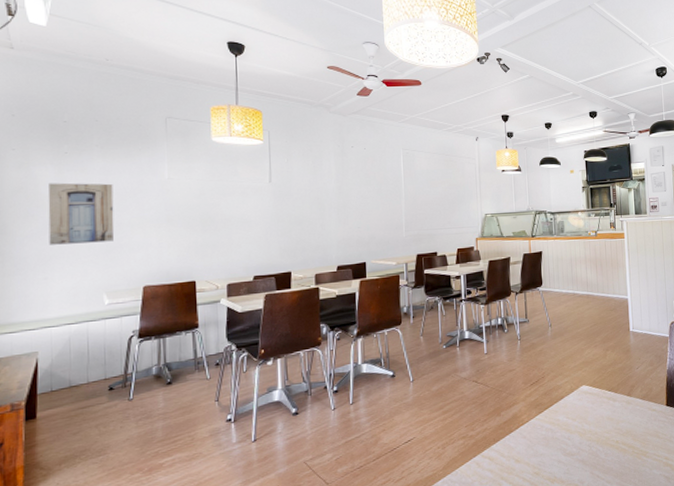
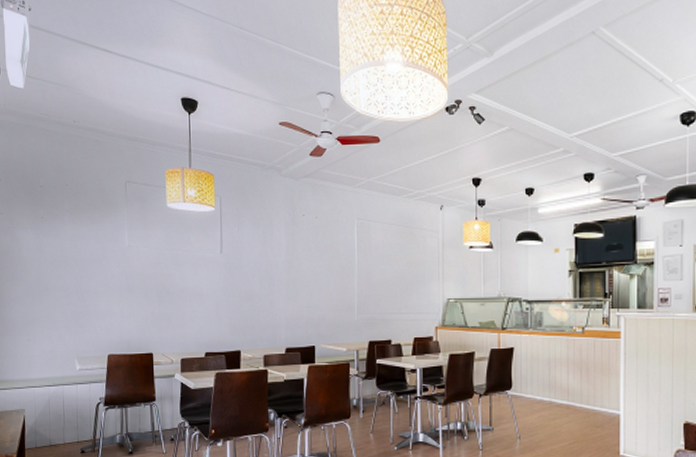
wall art: present [48,182,115,245] -> none [29,247,83,308]

